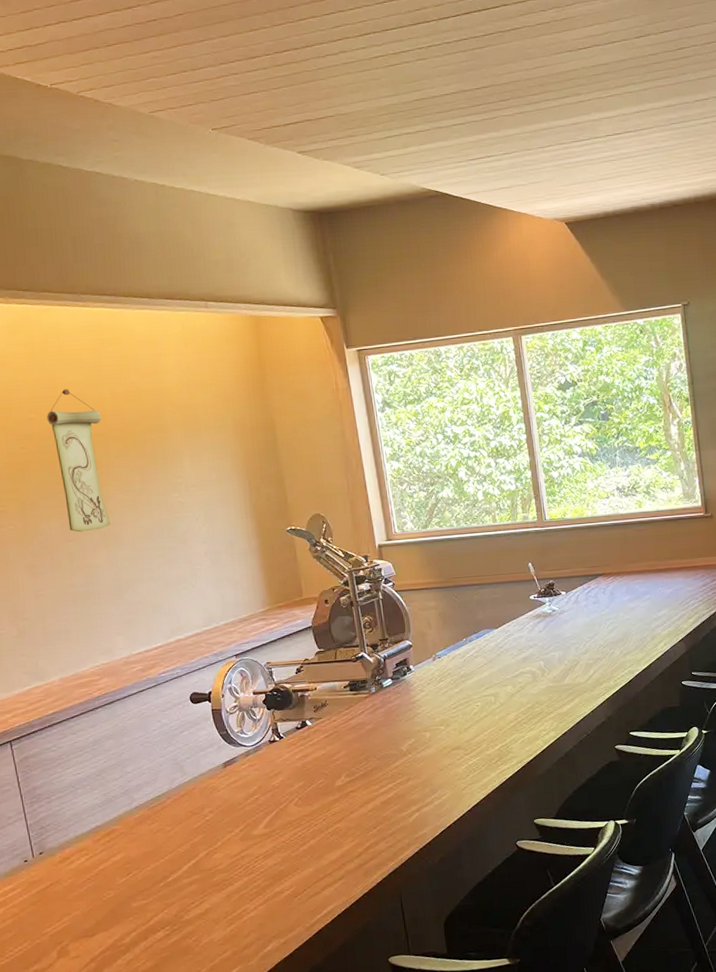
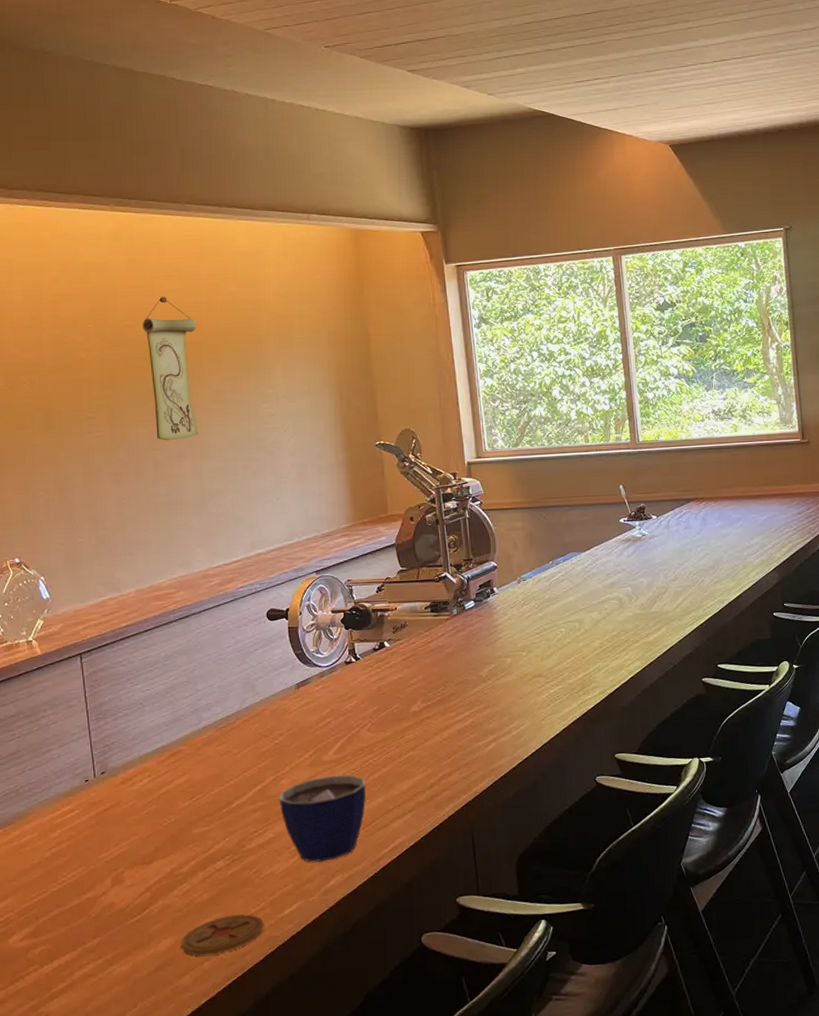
cup: none [213,847,297,930] -> present [280,775,366,862]

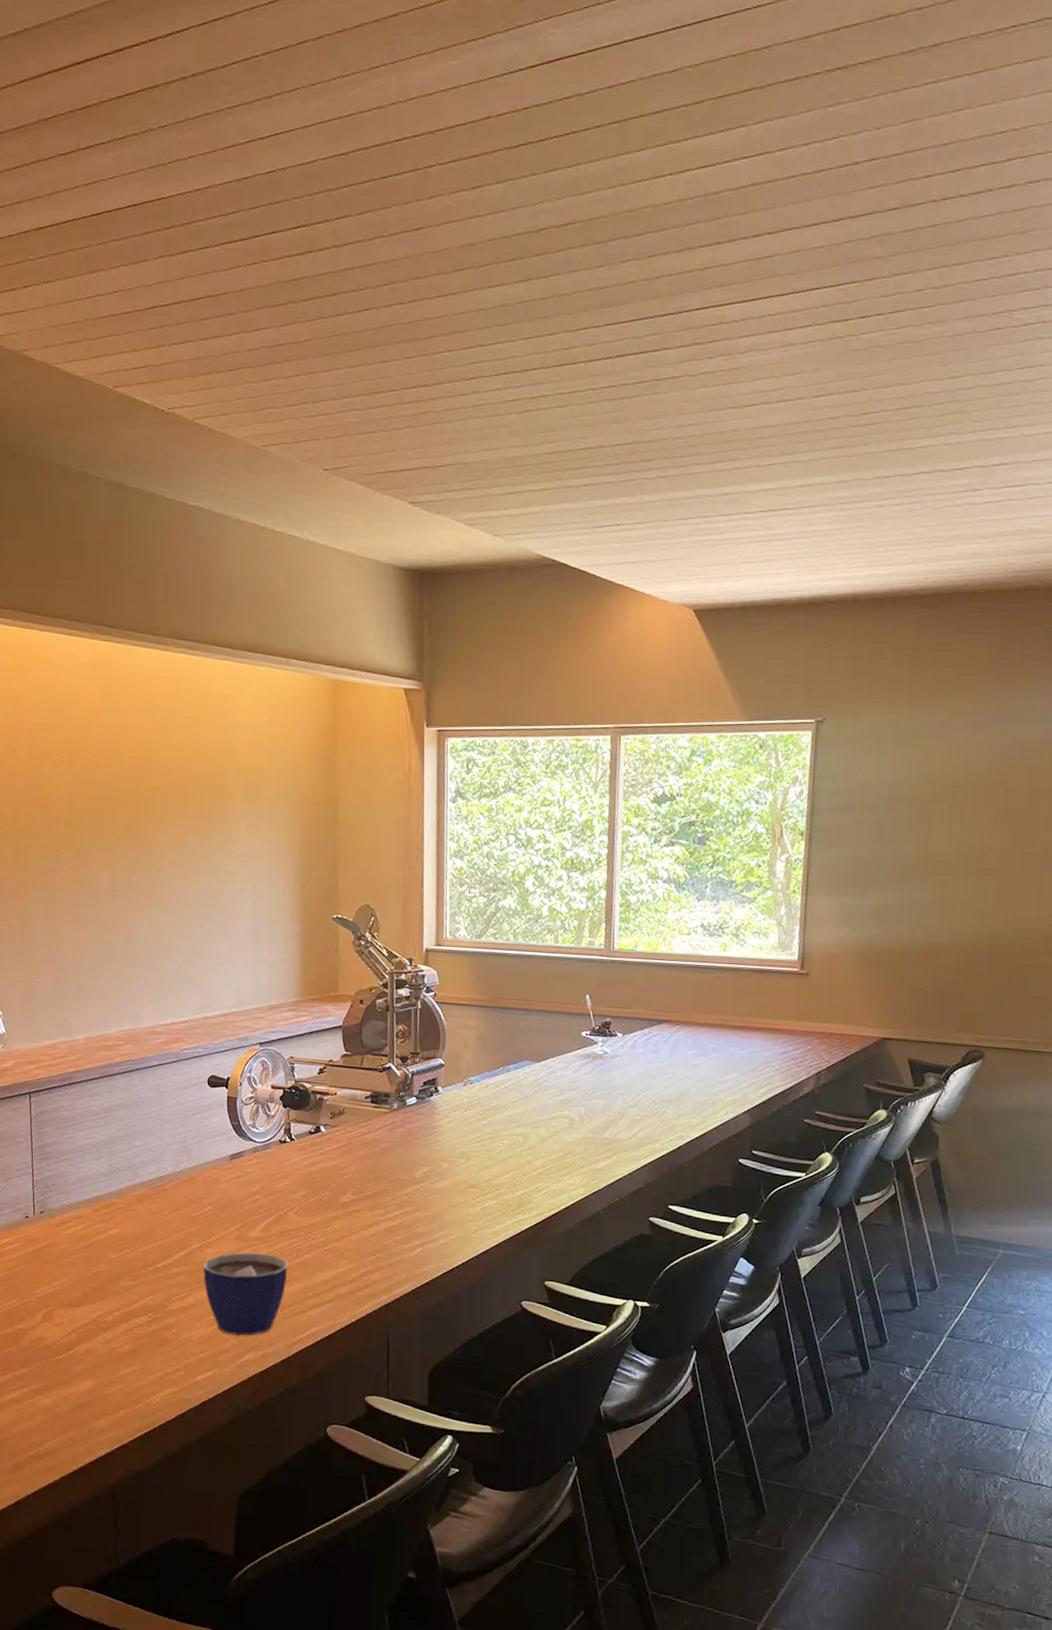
wall scroll: present [142,297,198,441] -> none [112,736,166,889]
coaster: present [181,914,264,956] -> none [99,1370,178,1405]

